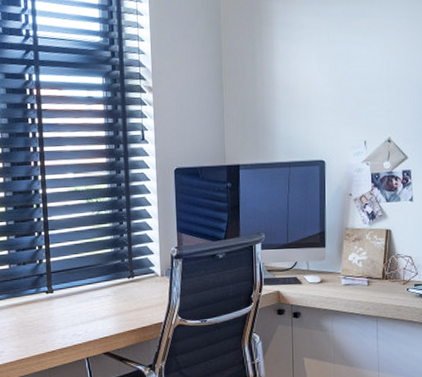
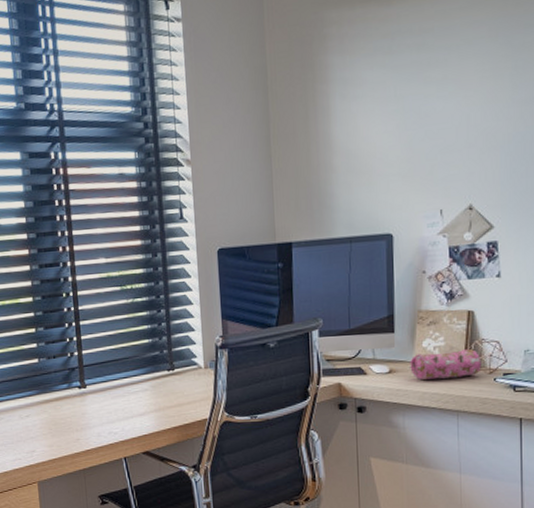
pencil case: none [338,262,397,289] -> present [410,348,482,380]

